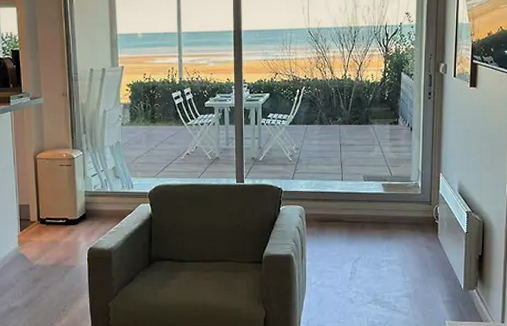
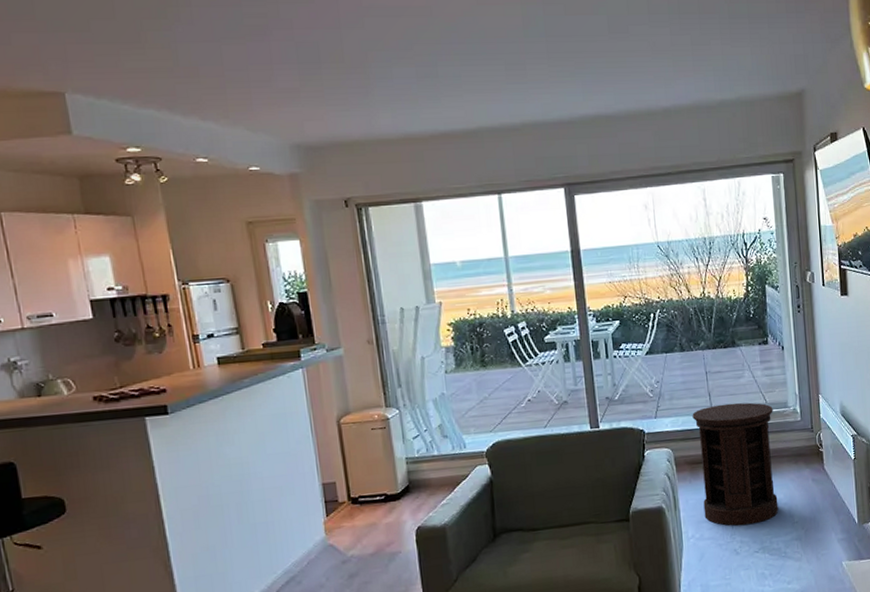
side table: none [324,173,397,279] -> present [692,402,779,526]

